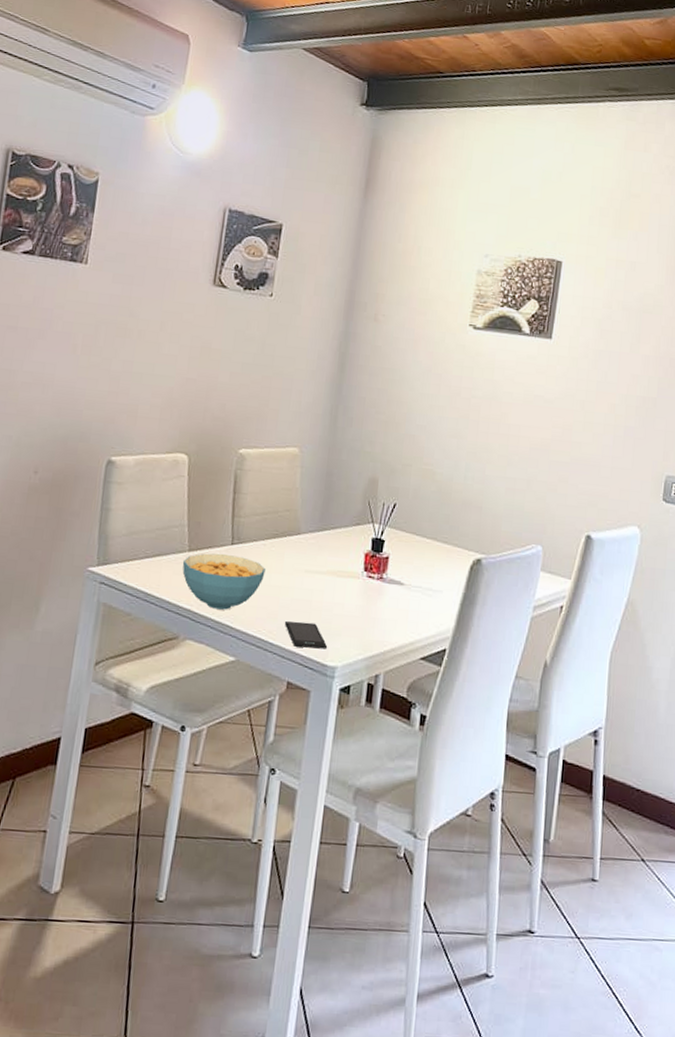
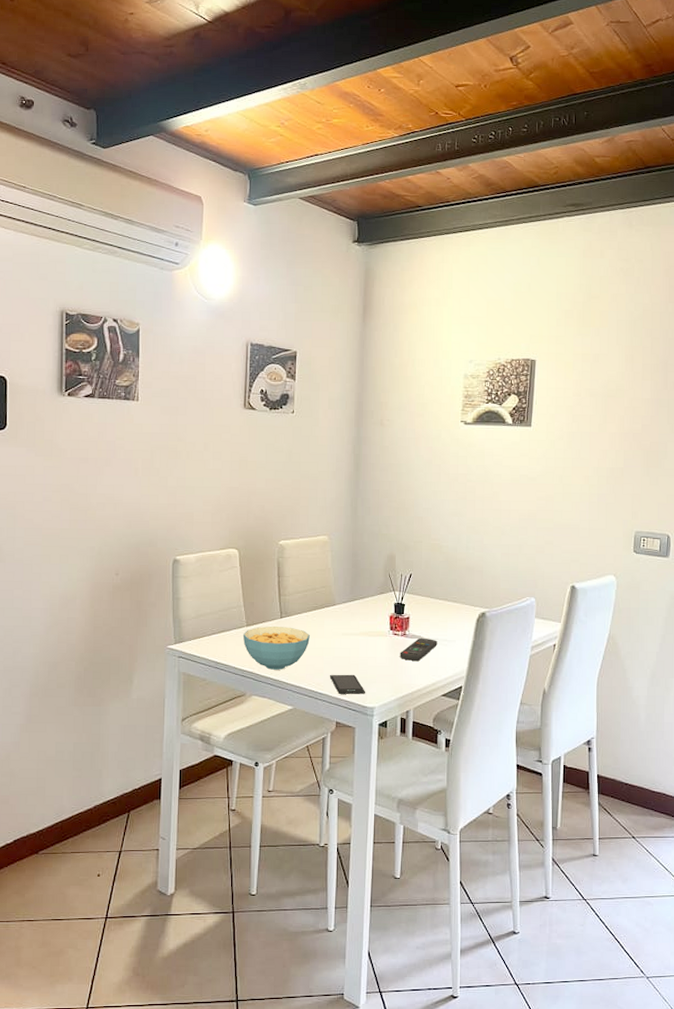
remote control: none [373,583,420,613] -> present [400,637,437,661]

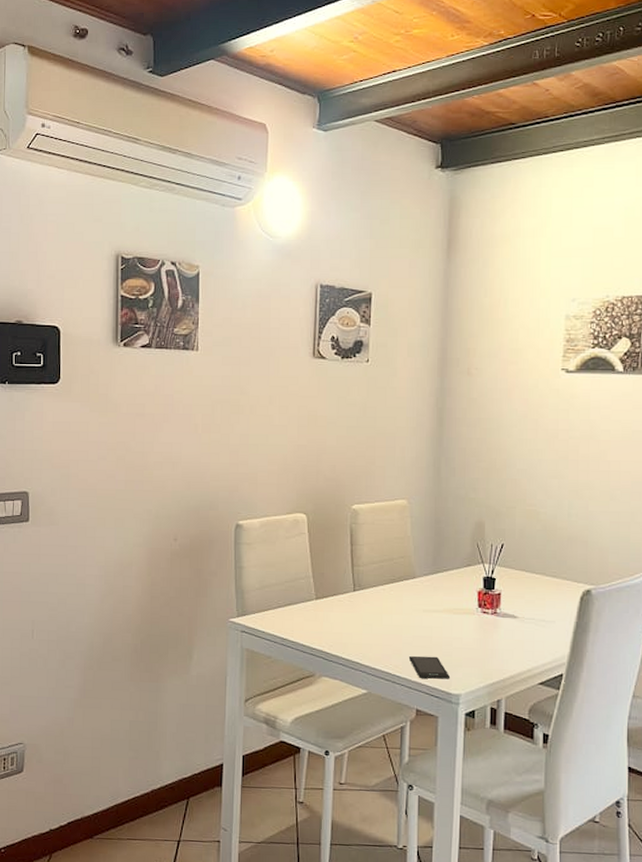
cereal bowl: present [242,626,310,670] -> none [311,599,387,649]
remote control: present [400,637,437,661] -> none [490,617,534,643]

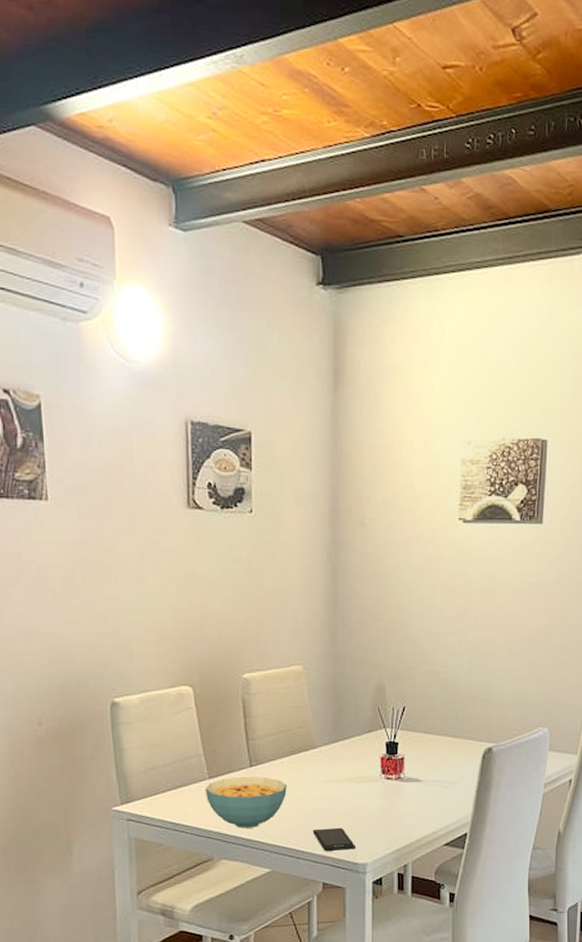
cereal bowl: none [311,599,387,649] -> present [204,776,287,828]

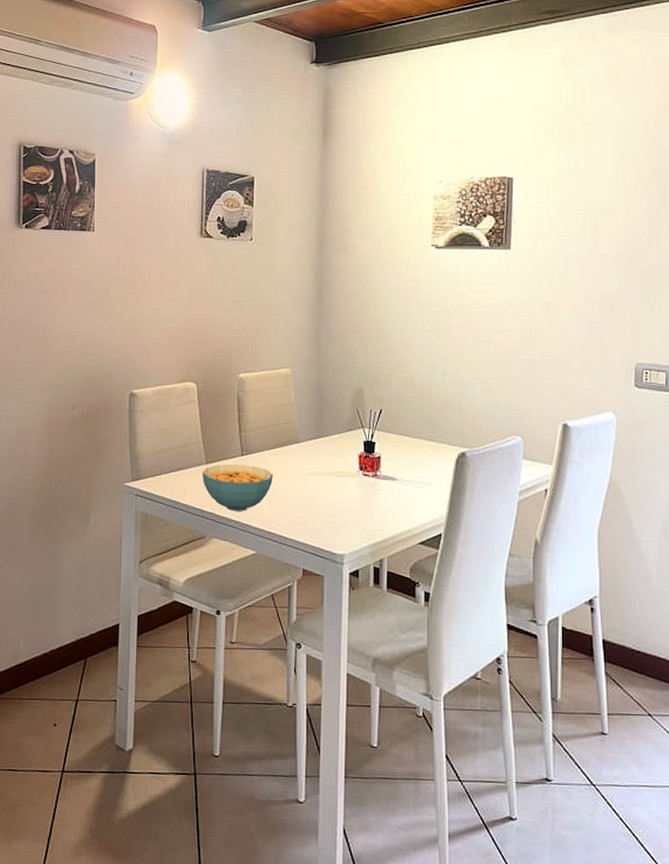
smartphone: present [312,827,357,851] -> none [294,517,335,540]

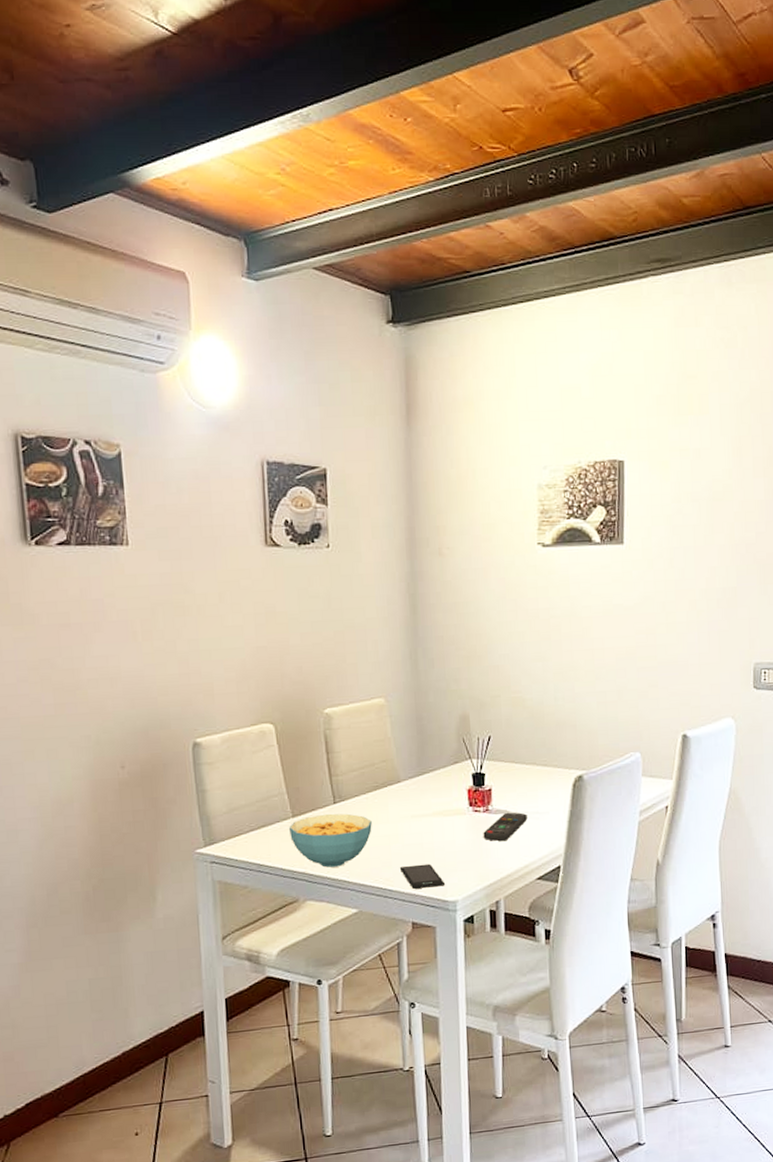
smartphone: none [294,517,335,540] -> present [399,863,446,889]
remote control: none [371,479,412,504] -> present [483,812,527,841]

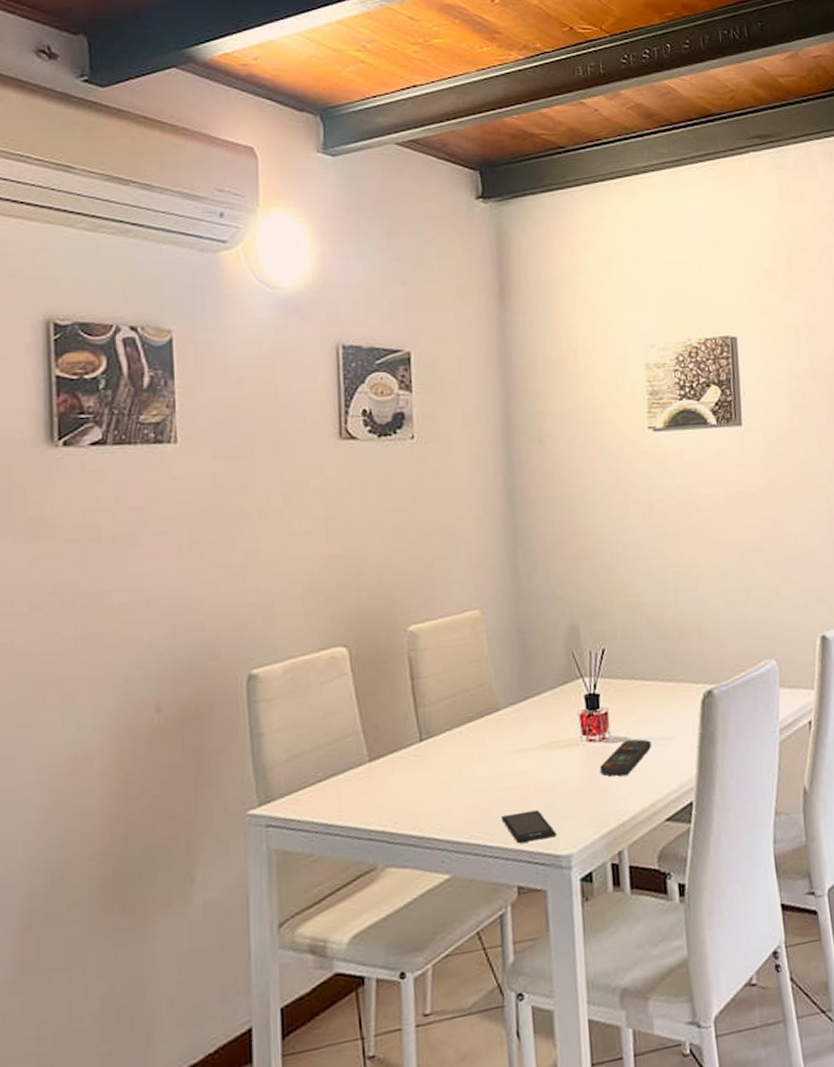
cereal bowl: present [288,813,372,868] -> none [364,752,467,823]

